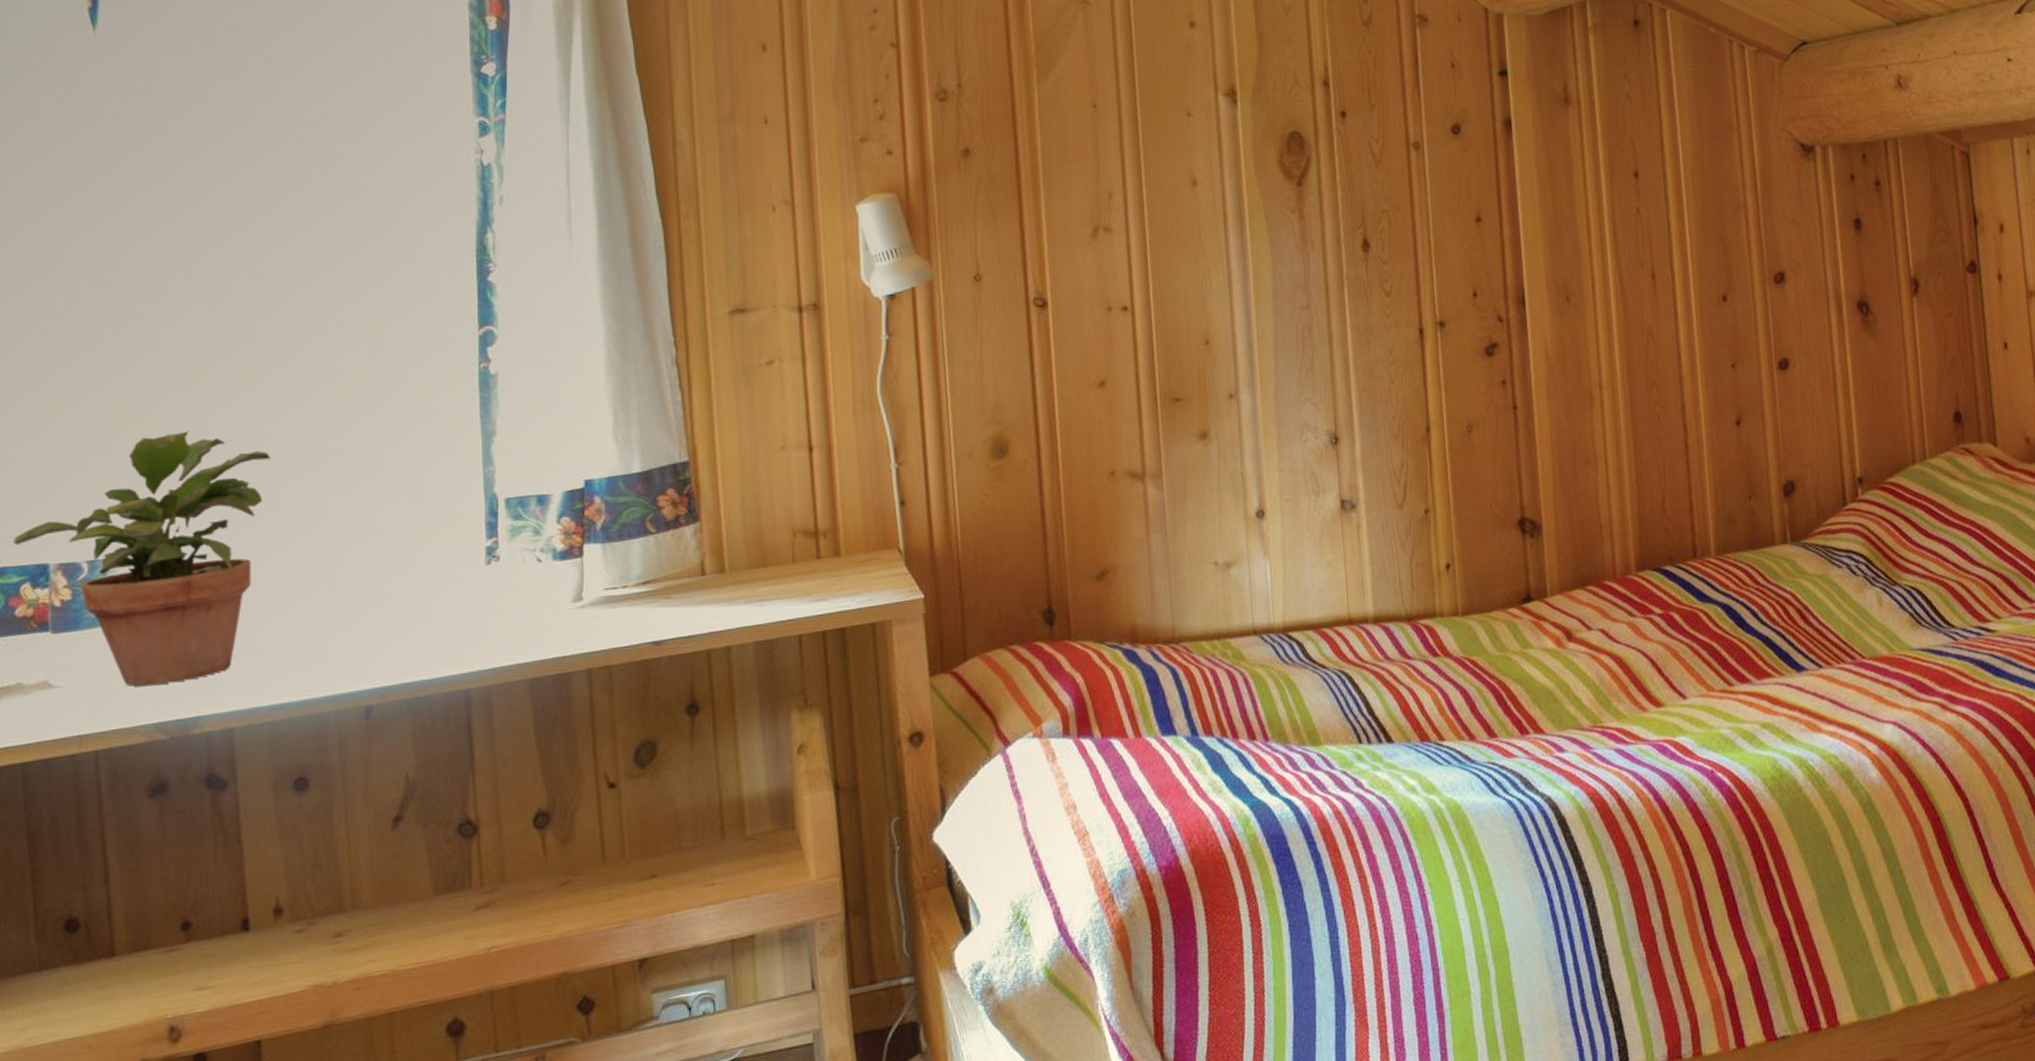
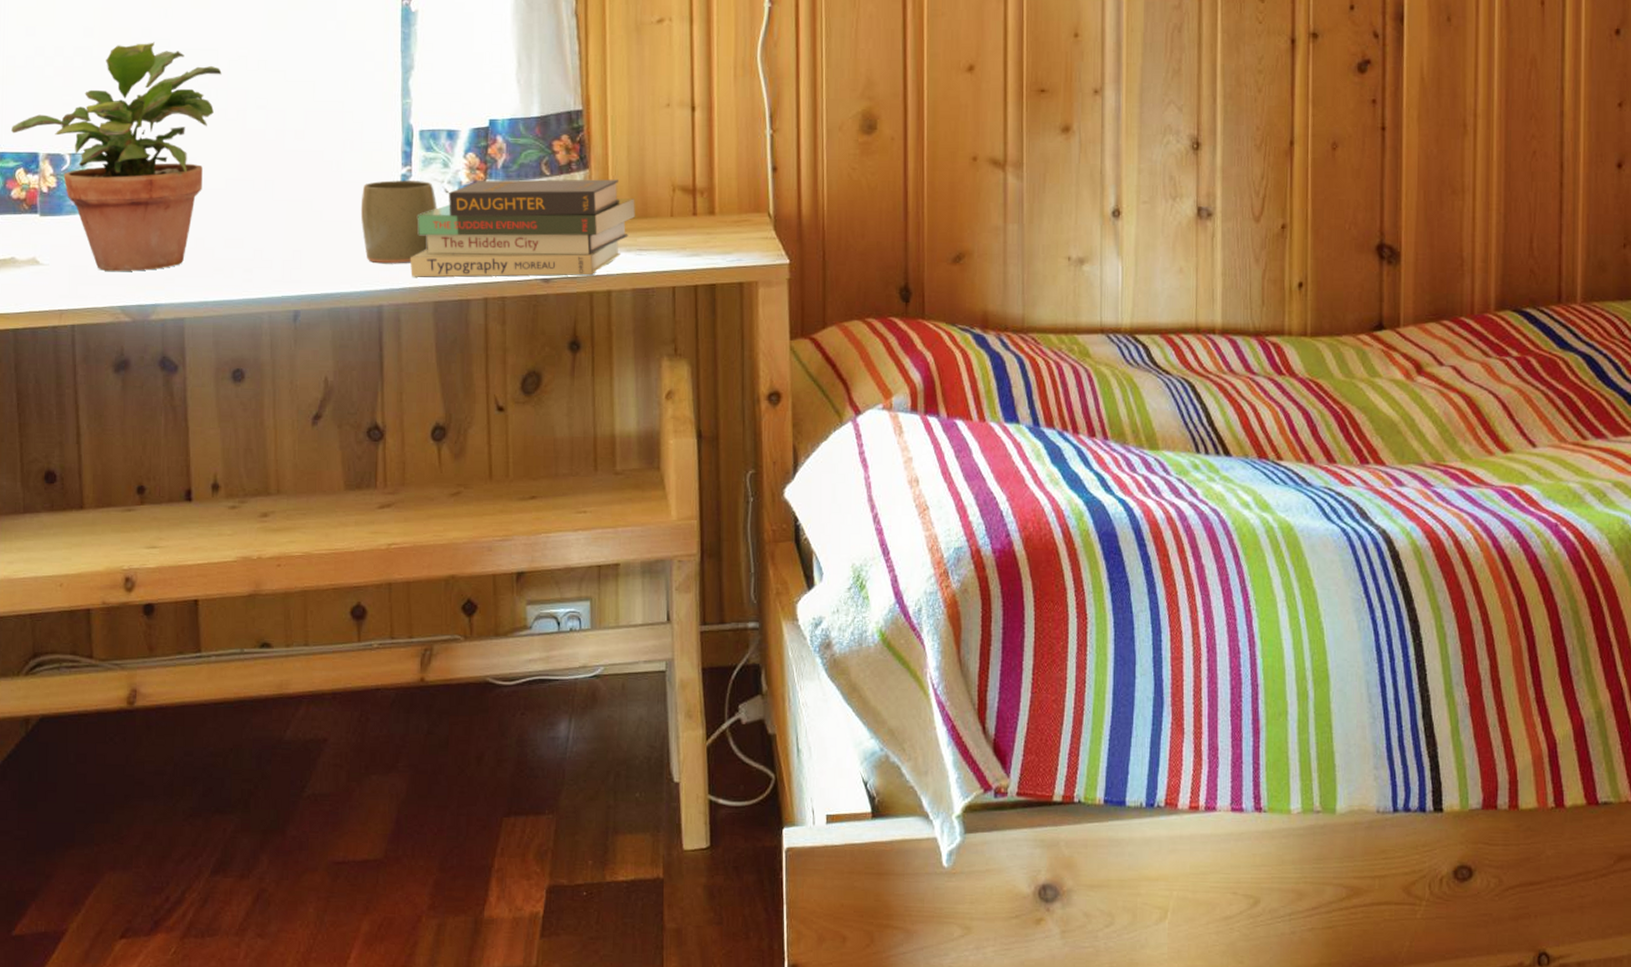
mug: none [440,551,530,644] -> present [360,180,438,263]
books: none [501,530,753,655] -> present [410,179,635,278]

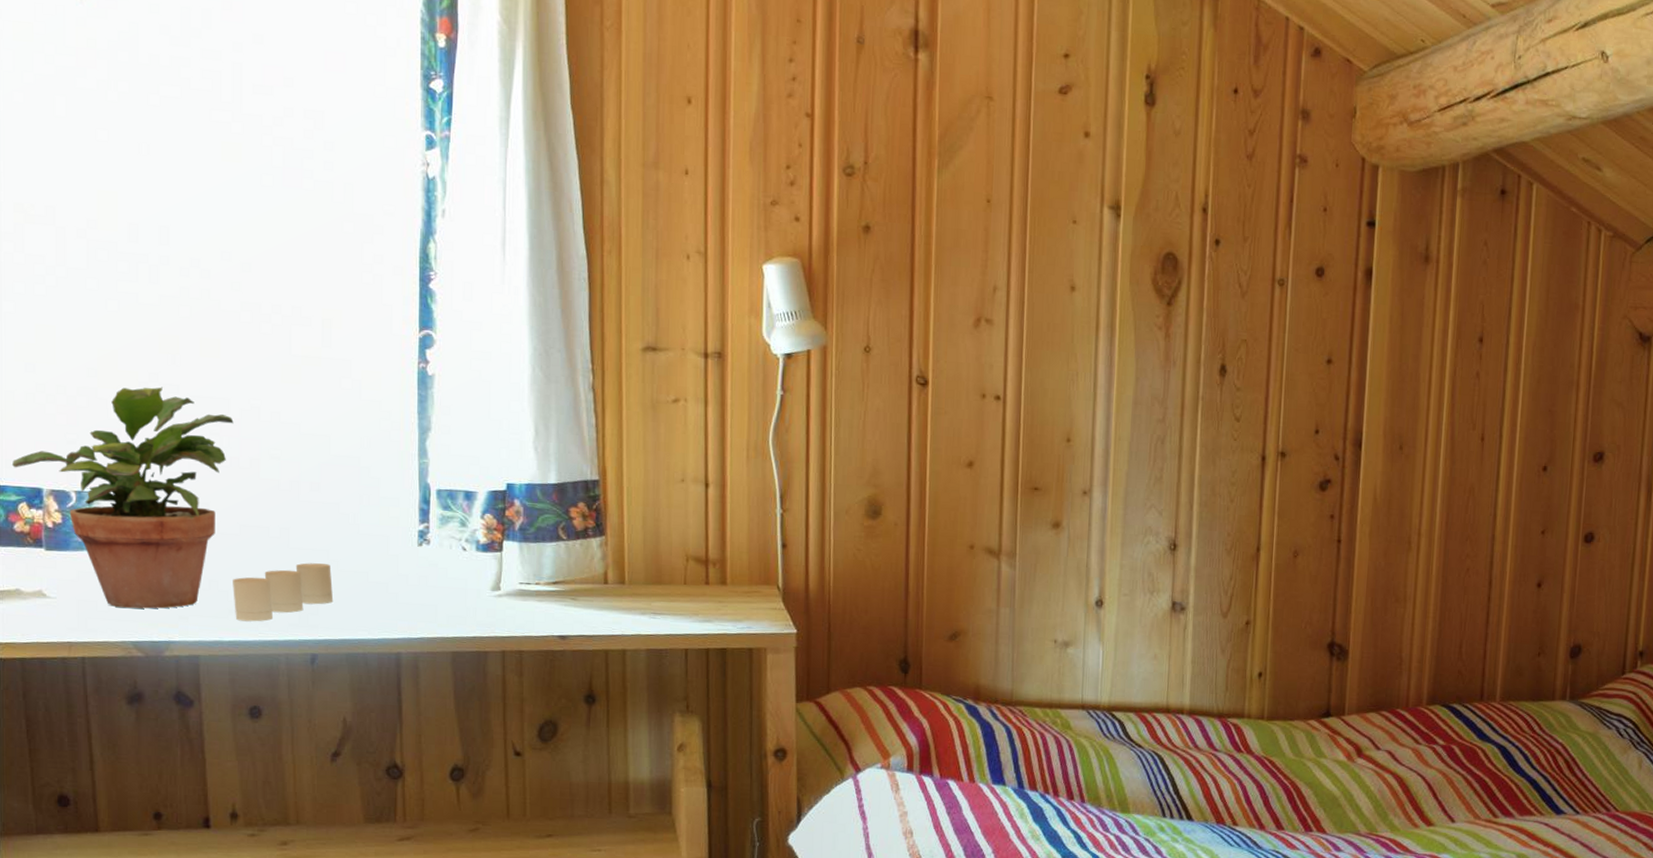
candle: none [218,215,317,280] -> present [233,563,334,622]
mug: present [360,180,438,263] -> none [377,535,455,615]
books: present [410,179,635,278] -> none [428,540,650,635]

